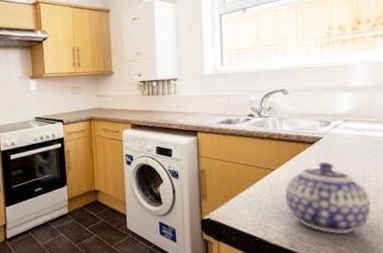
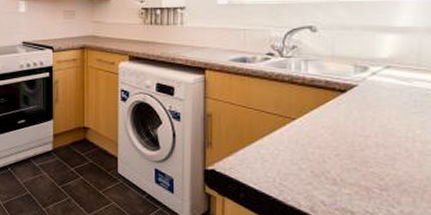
teapot: present [285,162,371,234] -> none [307,115,414,202]

